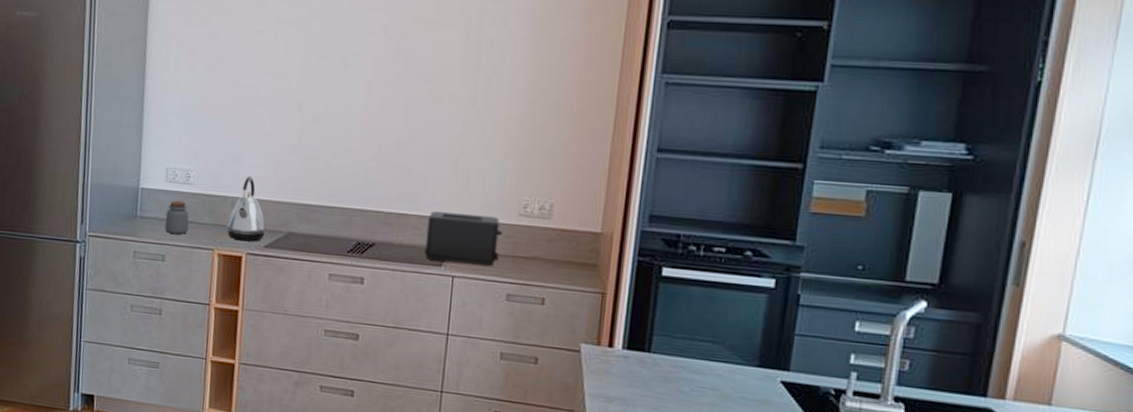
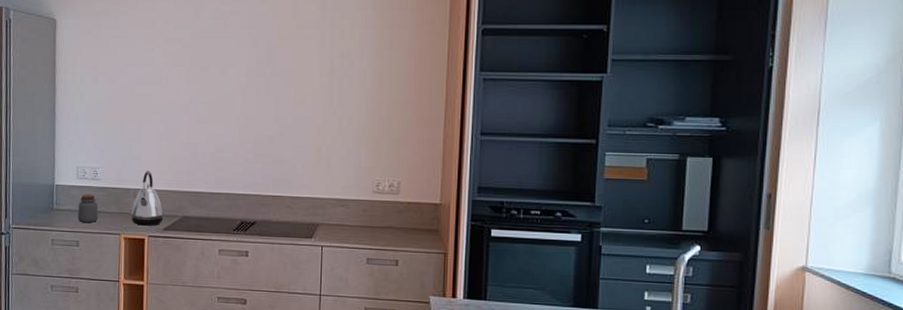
toaster: present [424,211,504,267] -> none [297,192,361,236]

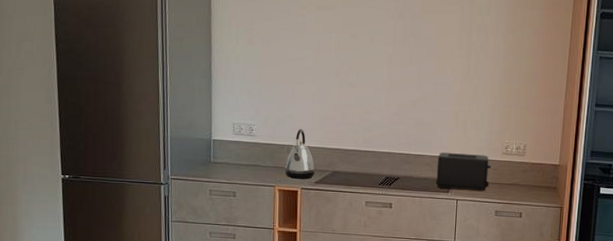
jar: present [77,194,98,223] -> none [234,149,254,175]
toaster: none [297,192,361,236] -> present [436,152,492,192]

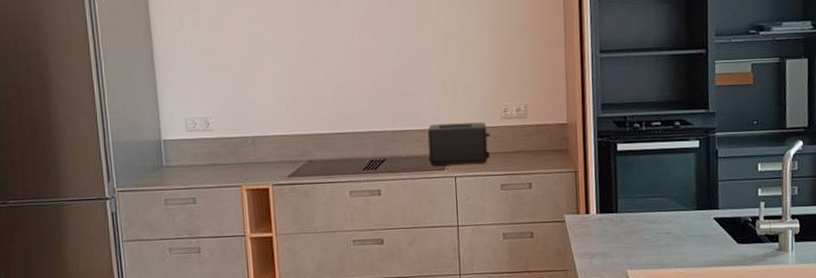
kettle: present [284,128,317,179] -> none [250,115,288,175]

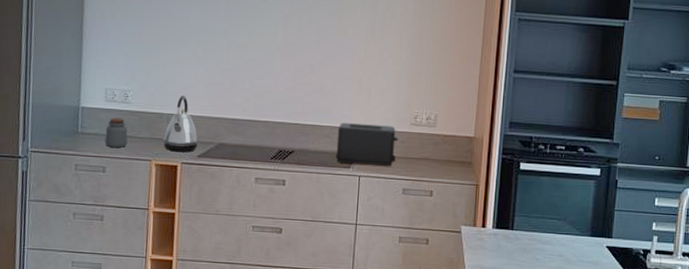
jar: none [191,146,215,177] -> present [104,117,128,148]
kettle: none [250,115,288,175] -> present [162,95,200,153]

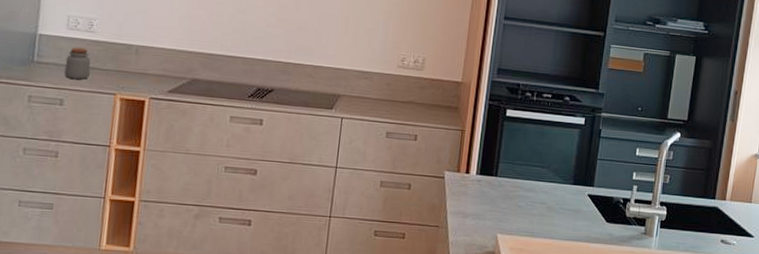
kettle: present [162,95,200,153] -> none [129,26,171,87]
toaster: present [336,122,399,167] -> none [318,62,385,110]

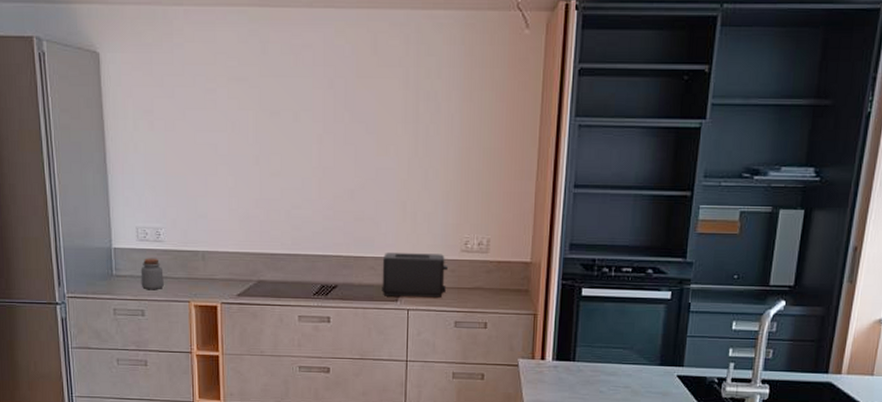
toaster: none [318,62,385,110] -> present [382,252,449,299]

